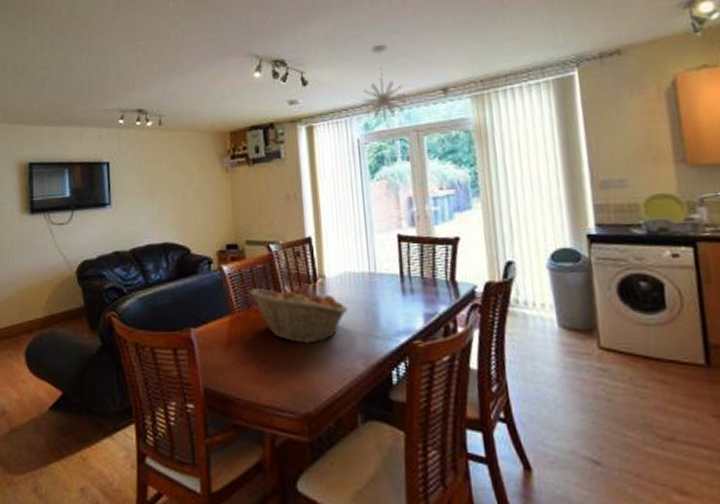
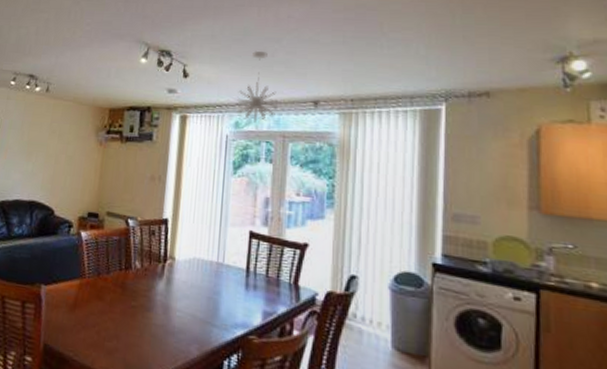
fruit basket: present [250,288,348,344] -> none [102,258,191,321]

